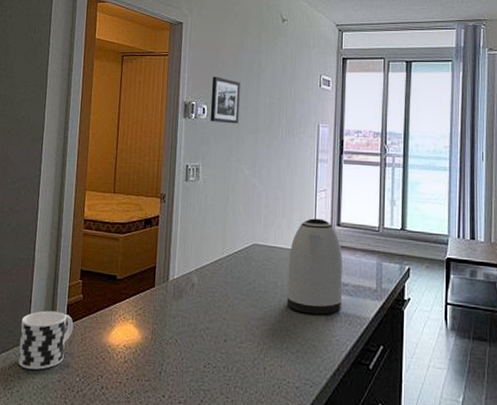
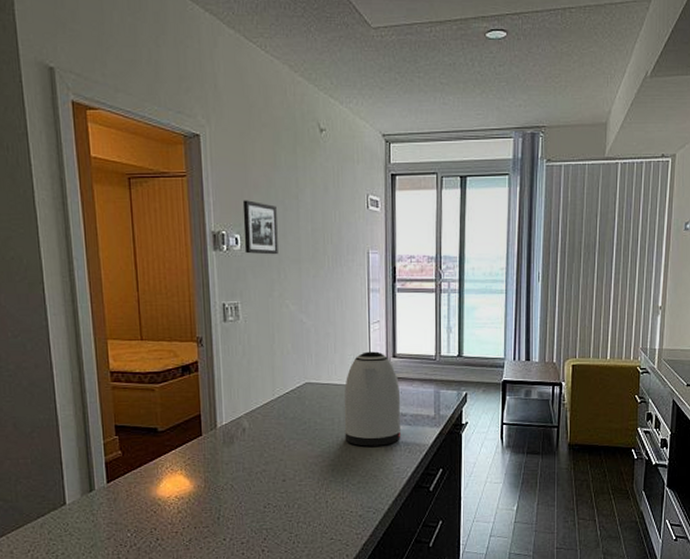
cup: present [18,310,74,370] -> none [54,470,116,531]

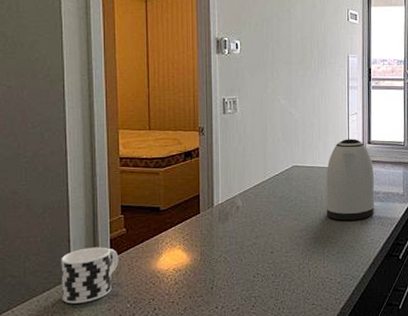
cup: none [54,470,116,531] -> present [61,247,119,304]
picture frame: present [242,200,278,255] -> none [243,13,272,58]

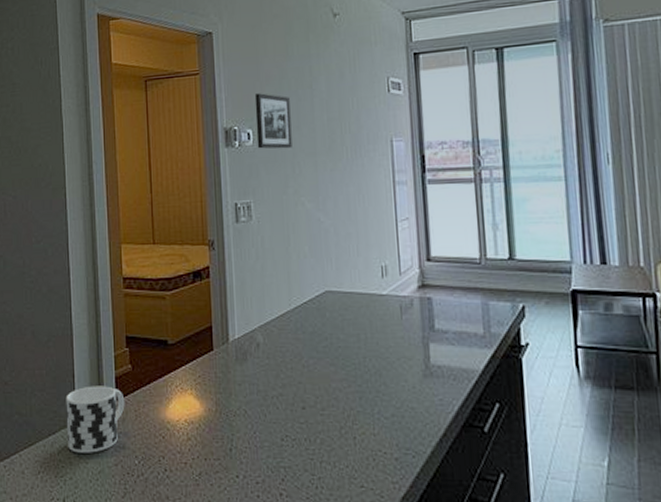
picture frame: none [243,13,272,58] -> present [254,93,292,149]
kettle: present [326,139,375,221] -> none [370,254,443,370]

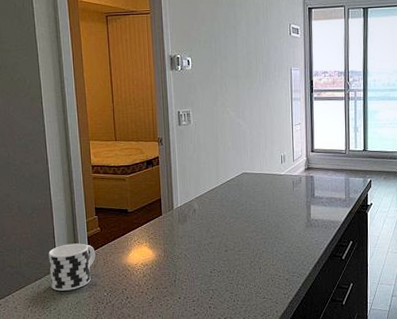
picture frame: present [254,93,292,149] -> none [193,31,221,73]

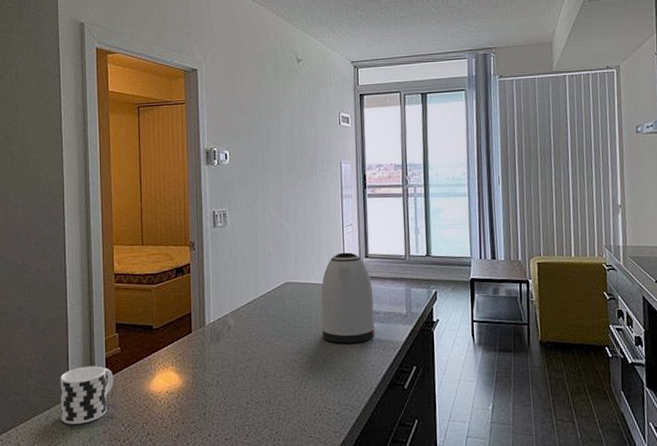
kettle: none [273,147,319,223] -> present [320,252,375,344]

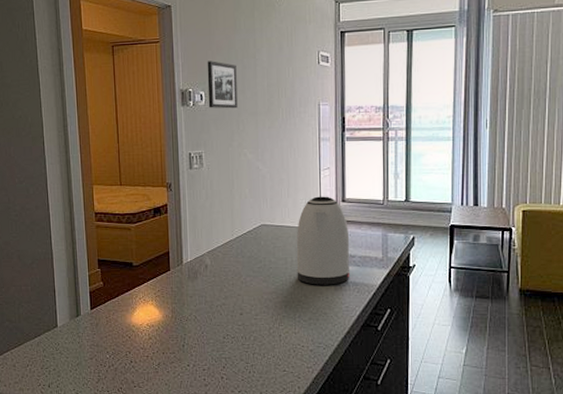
cup: present [60,366,114,424] -> none [48,298,98,350]
picture frame: none [231,121,262,168] -> present [207,61,238,109]

